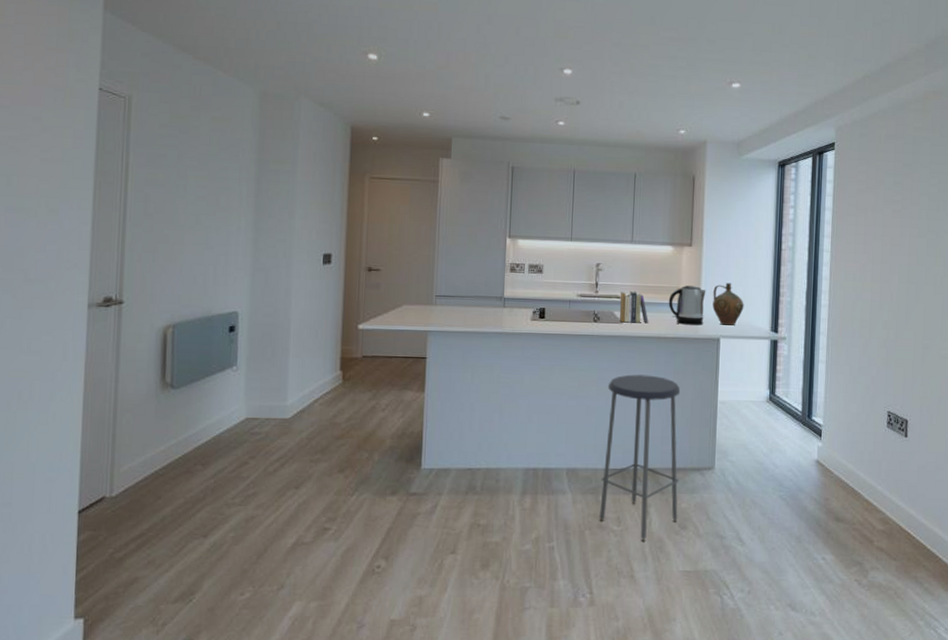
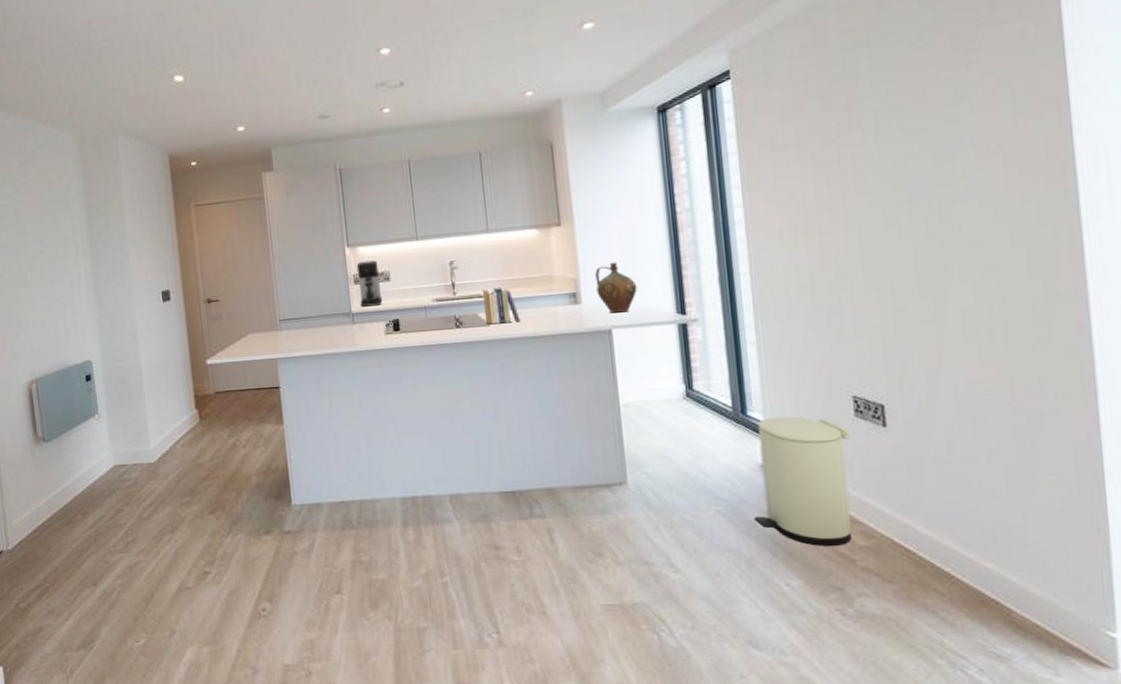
coffee maker: none [513,252,534,294] -> present [356,260,383,307]
bar stool: present [599,374,681,542] -> none [483,381,590,573]
kettle: present [668,285,706,326] -> none [541,271,589,320]
pedal bin: none [806,422,882,529] -> present [754,416,852,546]

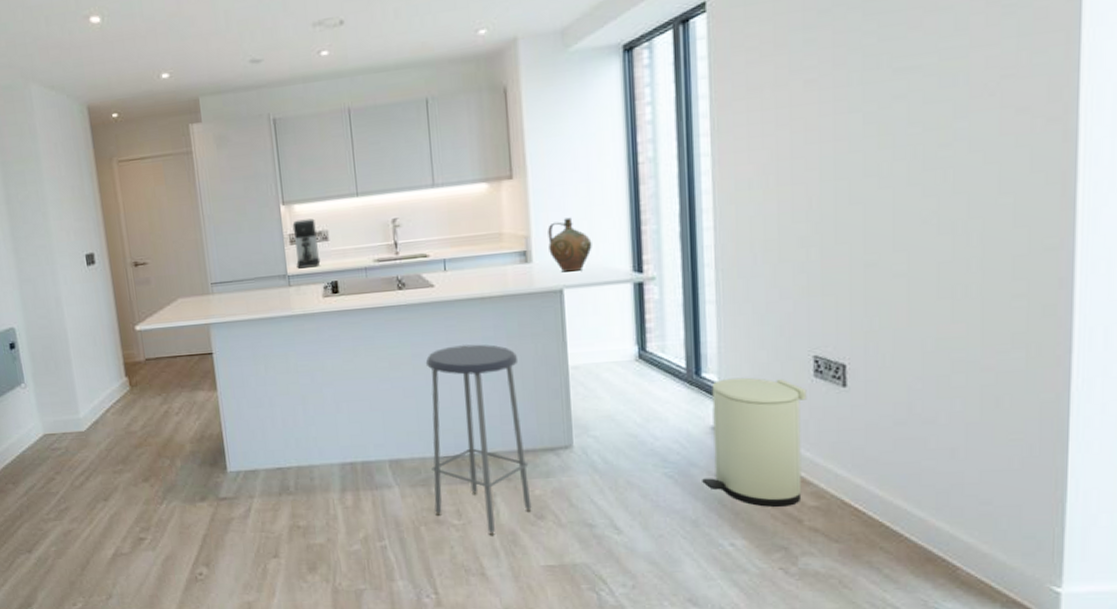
books: present [482,287,521,325] -> none [426,245,467,286]
bar stool: none [483,381,590,573] -> present [425,344,532,536]

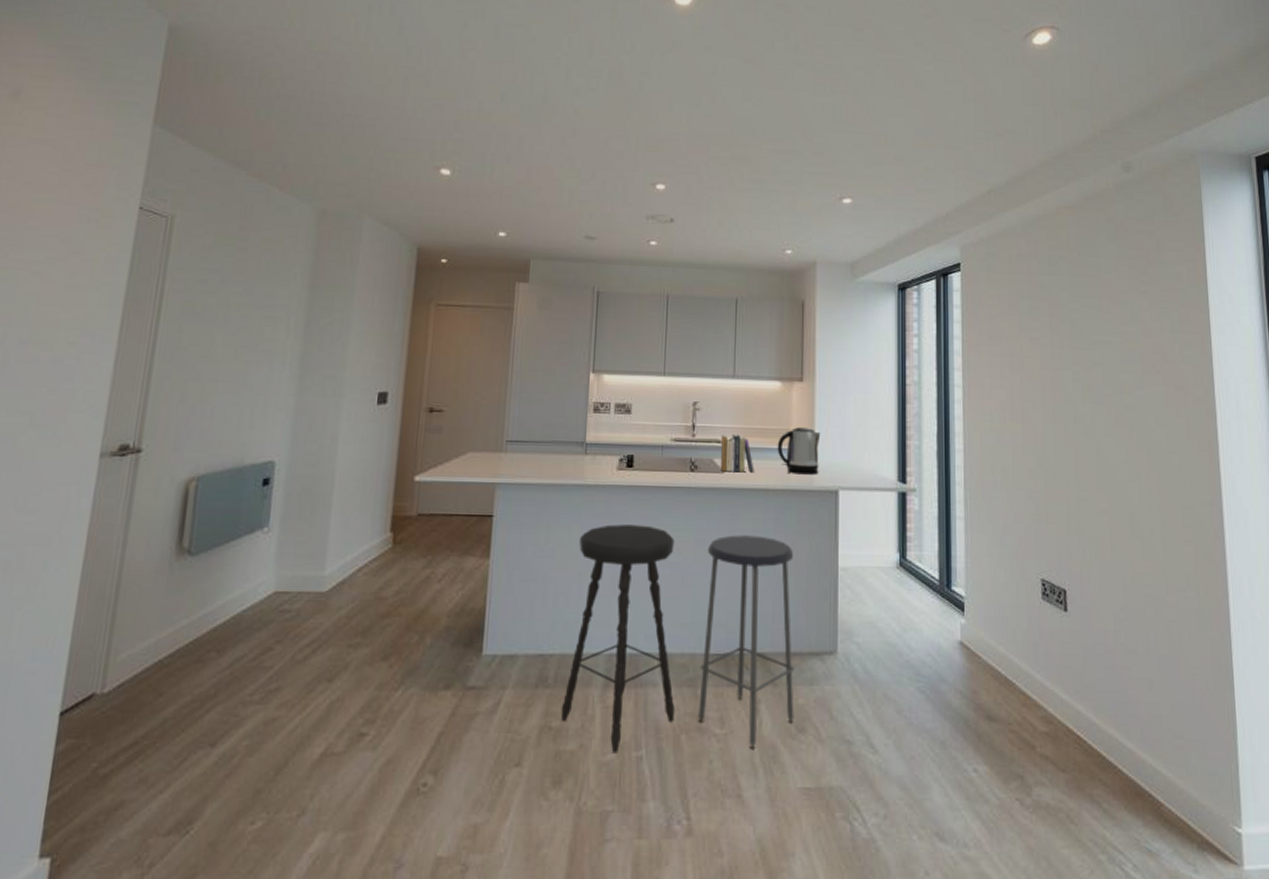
coffee maker: present [292,218,321,269] -> none [596,389,621,438]
music stool: none [297,346,413,545] -> present [560,524,675,754]
books: none [426,245,467,286] -> present [720,433,754,473]
kettle: none [489,227,539,280] -> present [777,426,821,476]
ceramic jug: present [547,217,592,272] -> none [829,424,865,475]
pedal bin: present [702,377,807,507] -> none [950,594,1037,730]

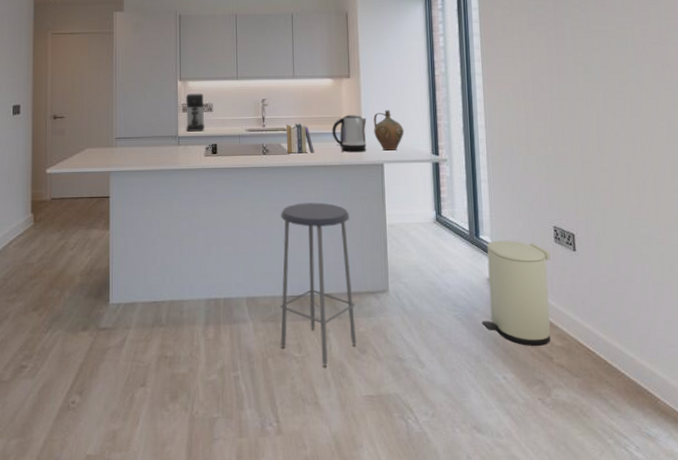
music stool: present [560,524,675,754] -> none [173,198,262,375]
coffee maker: none [596,389,621,438] -> present [186,93,205,132]
ceramic jug: none [829,424,865,475] -> present [373,110,404,151]
pedal bin: none [950,594,1037,730] -> present [482,240,551,346]

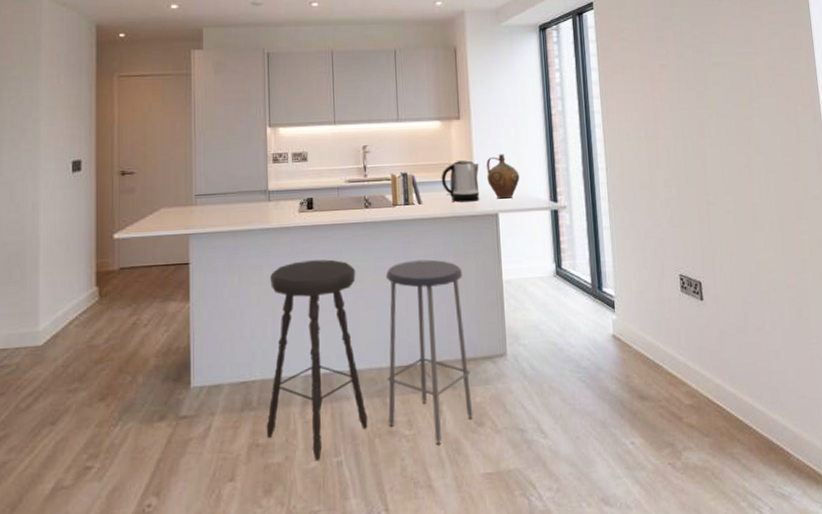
music stool: none [173,198,262,375] -> present [266,259,368,461]
coffee maker: present [186,93,205,132] -> none [276,141,299,185]
pedal bin: present [482,240,551,346] -> none [607,292,680,407]

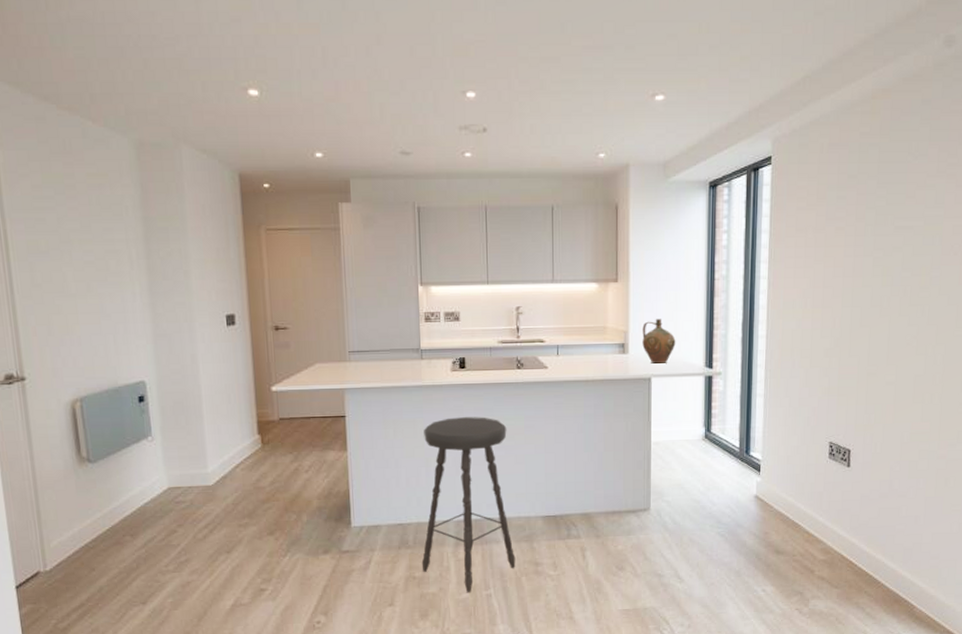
bar stool: present [385,259,473,446] -> none [535,420,615,585]
books: present [390,171,422,206] -> none [543,333,575,368]
kettle: present [441,159,480,204] -> none [595,323,635,367]

